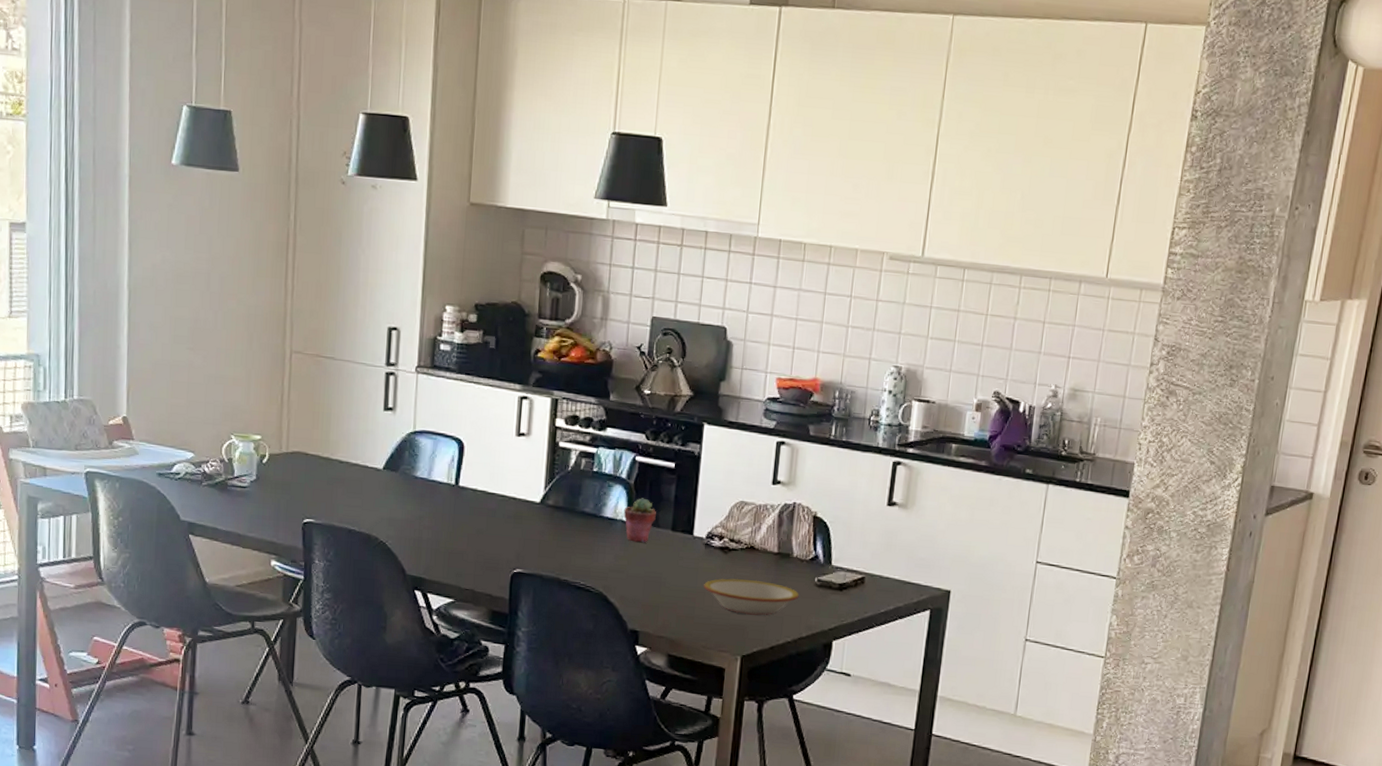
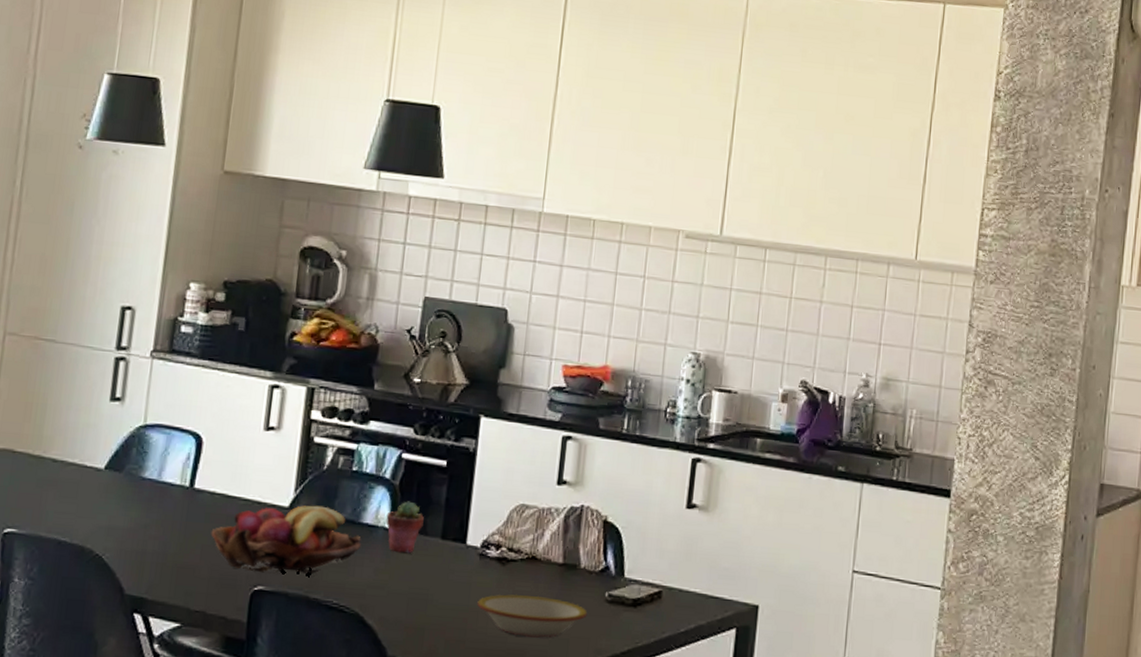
fruit basket: none [475,501,603,560] -> present [211,505,361,575]

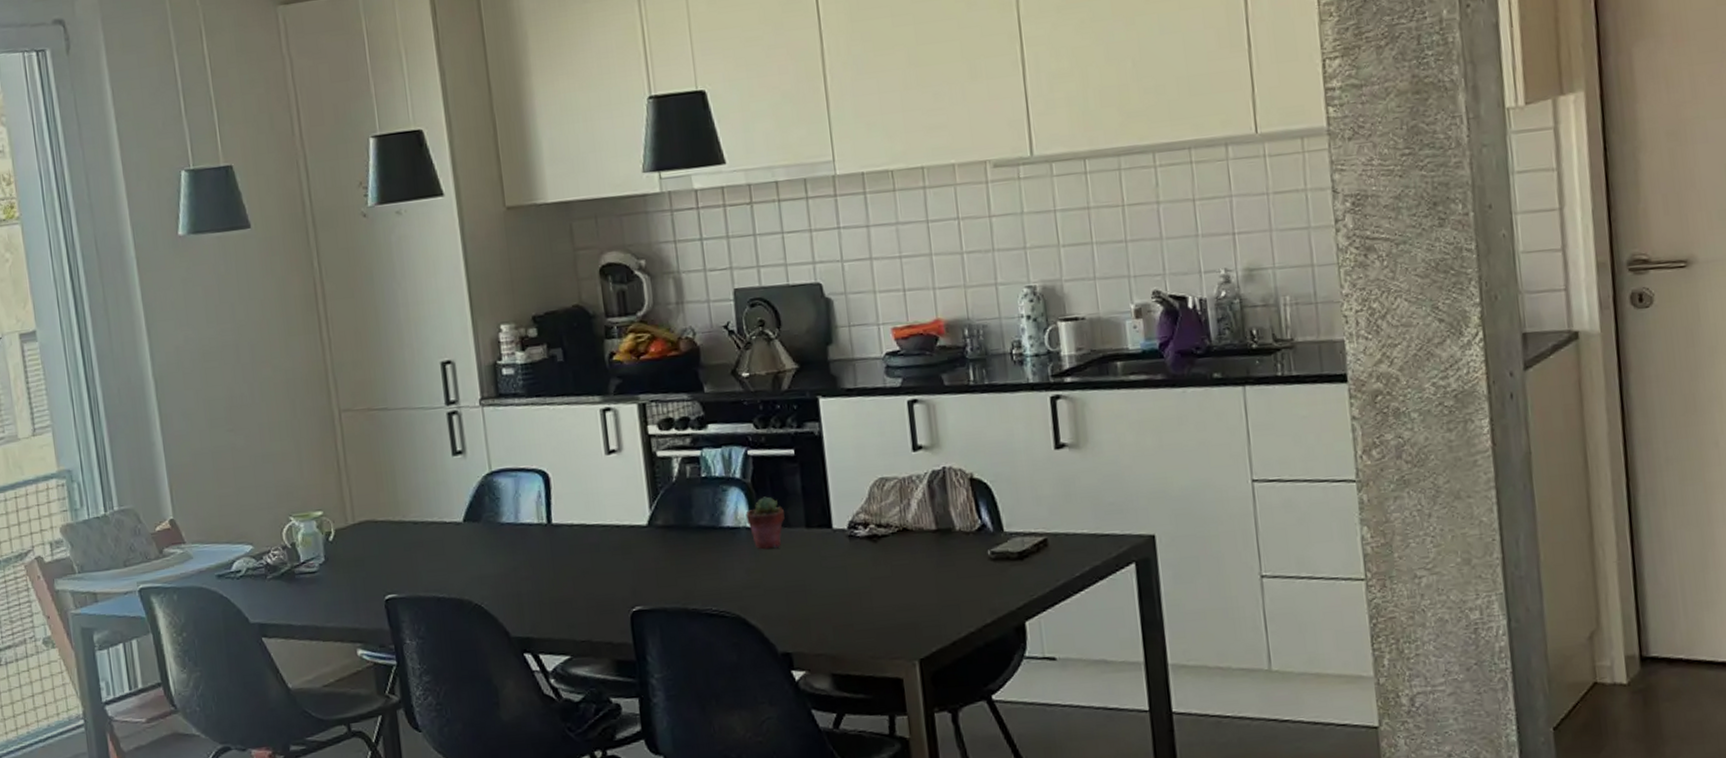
fruit basket: present [211,505,361,575] -> none [578,517,727,594]
bowl: present [477,594,588,638] -> none [857,566,973,610]

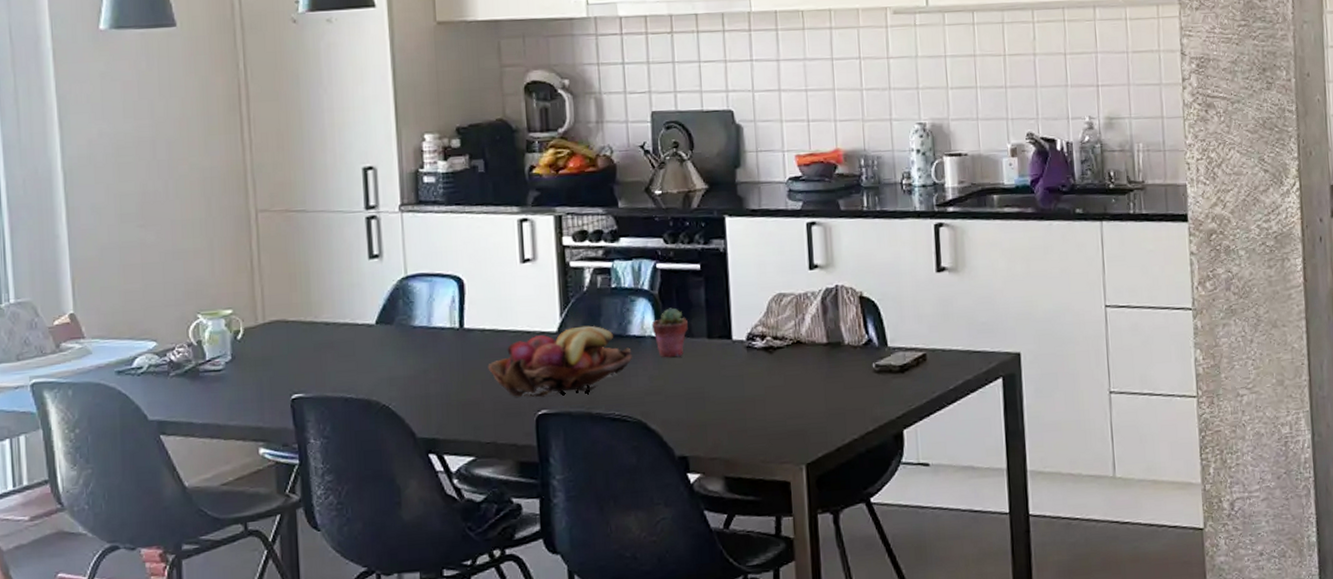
fruit basket: none [578,517,727,594] -> present [488,325,632,397]

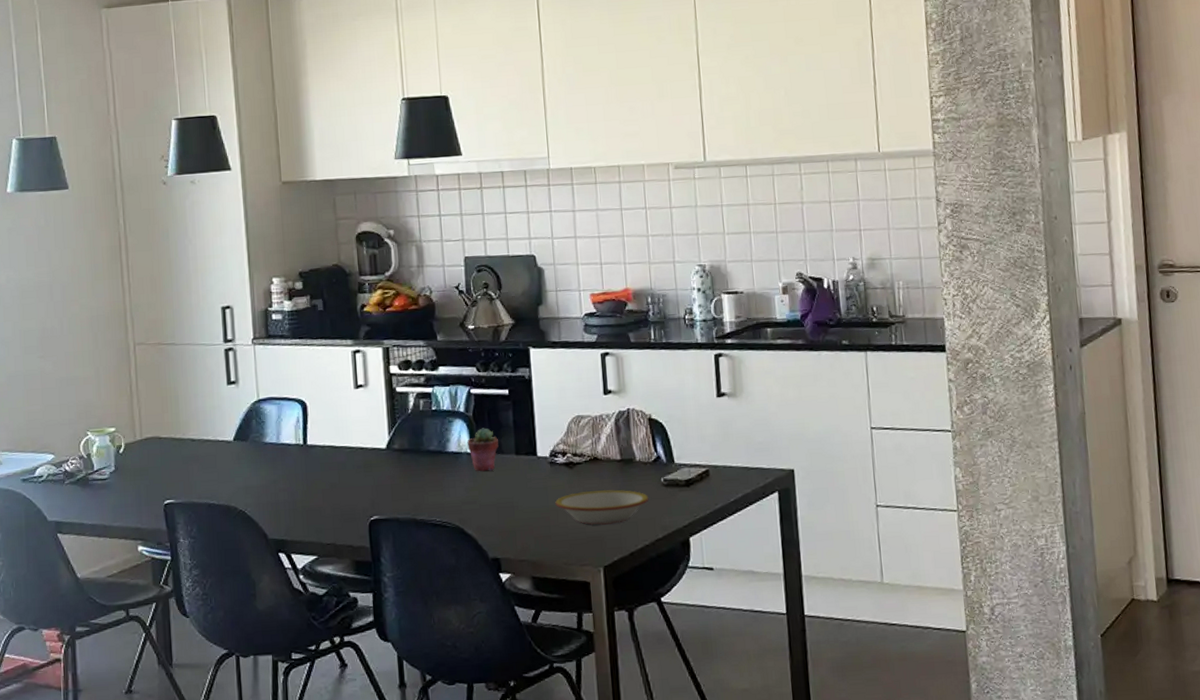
fruit basket: present [488,325,632,397] -> none [327,443,451,505]
bowl: none [752,377,859,418] -> present [555,489,649,526]

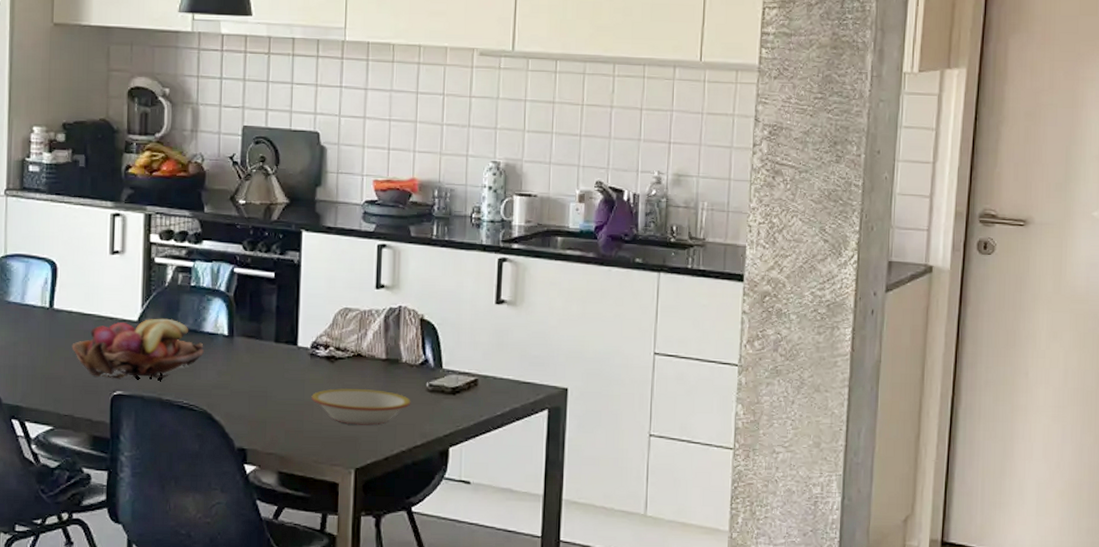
fruit basket: none [327,443,451,505] -> present [72,318,204,380]
potted succulent: present [467,428,499,472] -> none [224,310,258,357]

